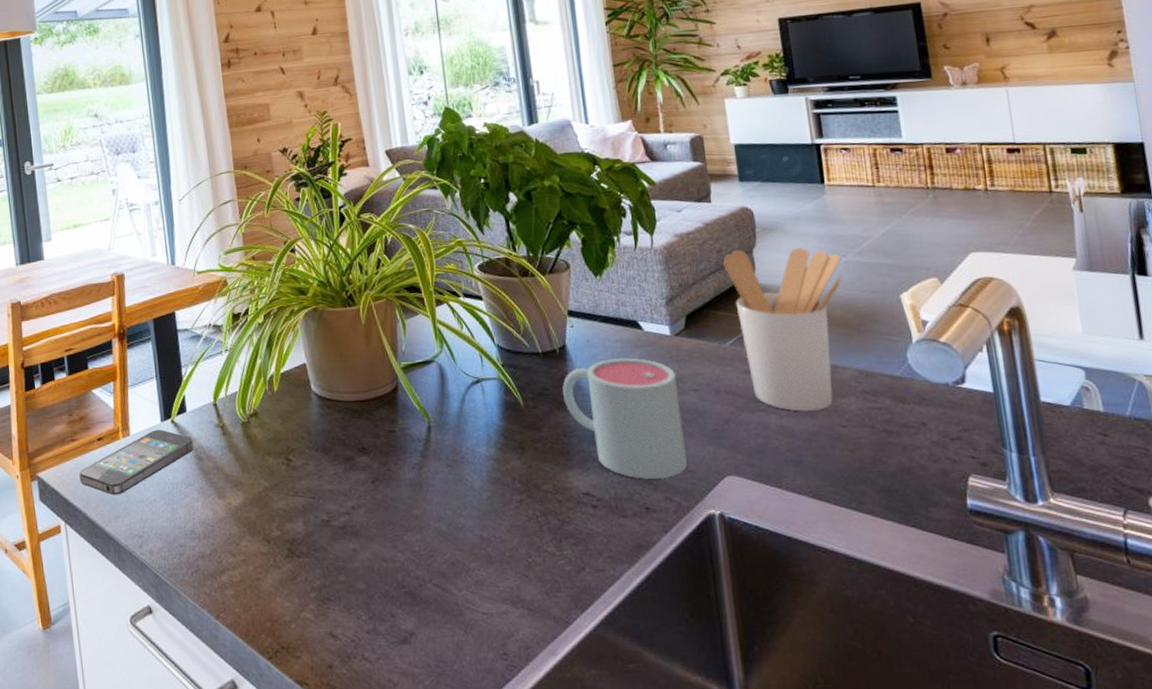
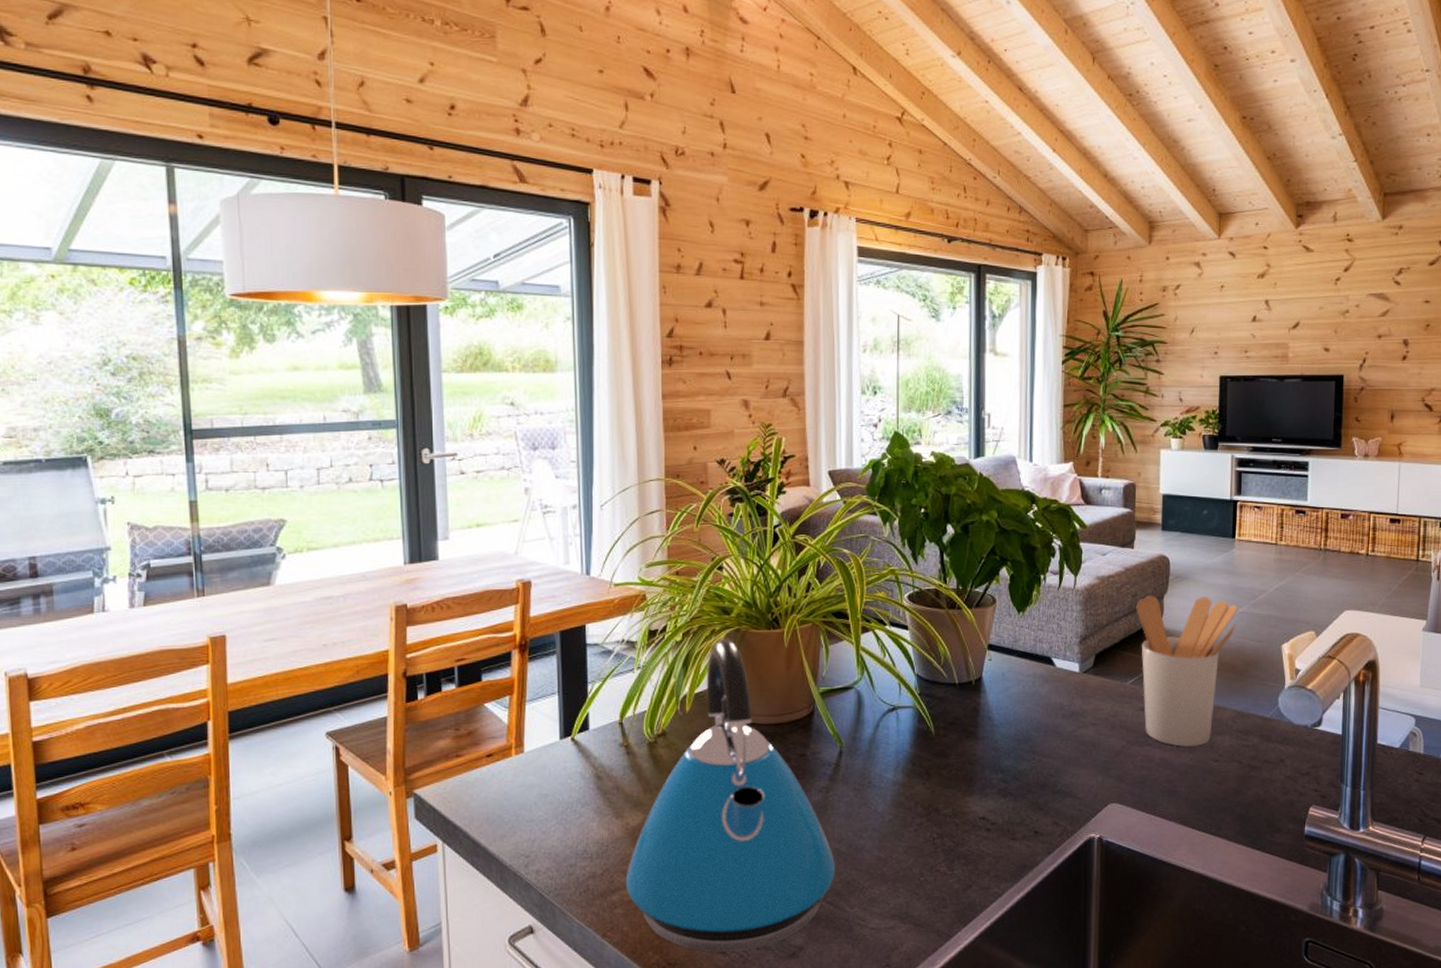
smartphone: present [79,429,195,495] -> none [463,747,595,814]
kettle: none [232,318,439,636] -> present [625,638,836,952]
mug: present [562,358,688,480] -> none [973,692,1078,806]

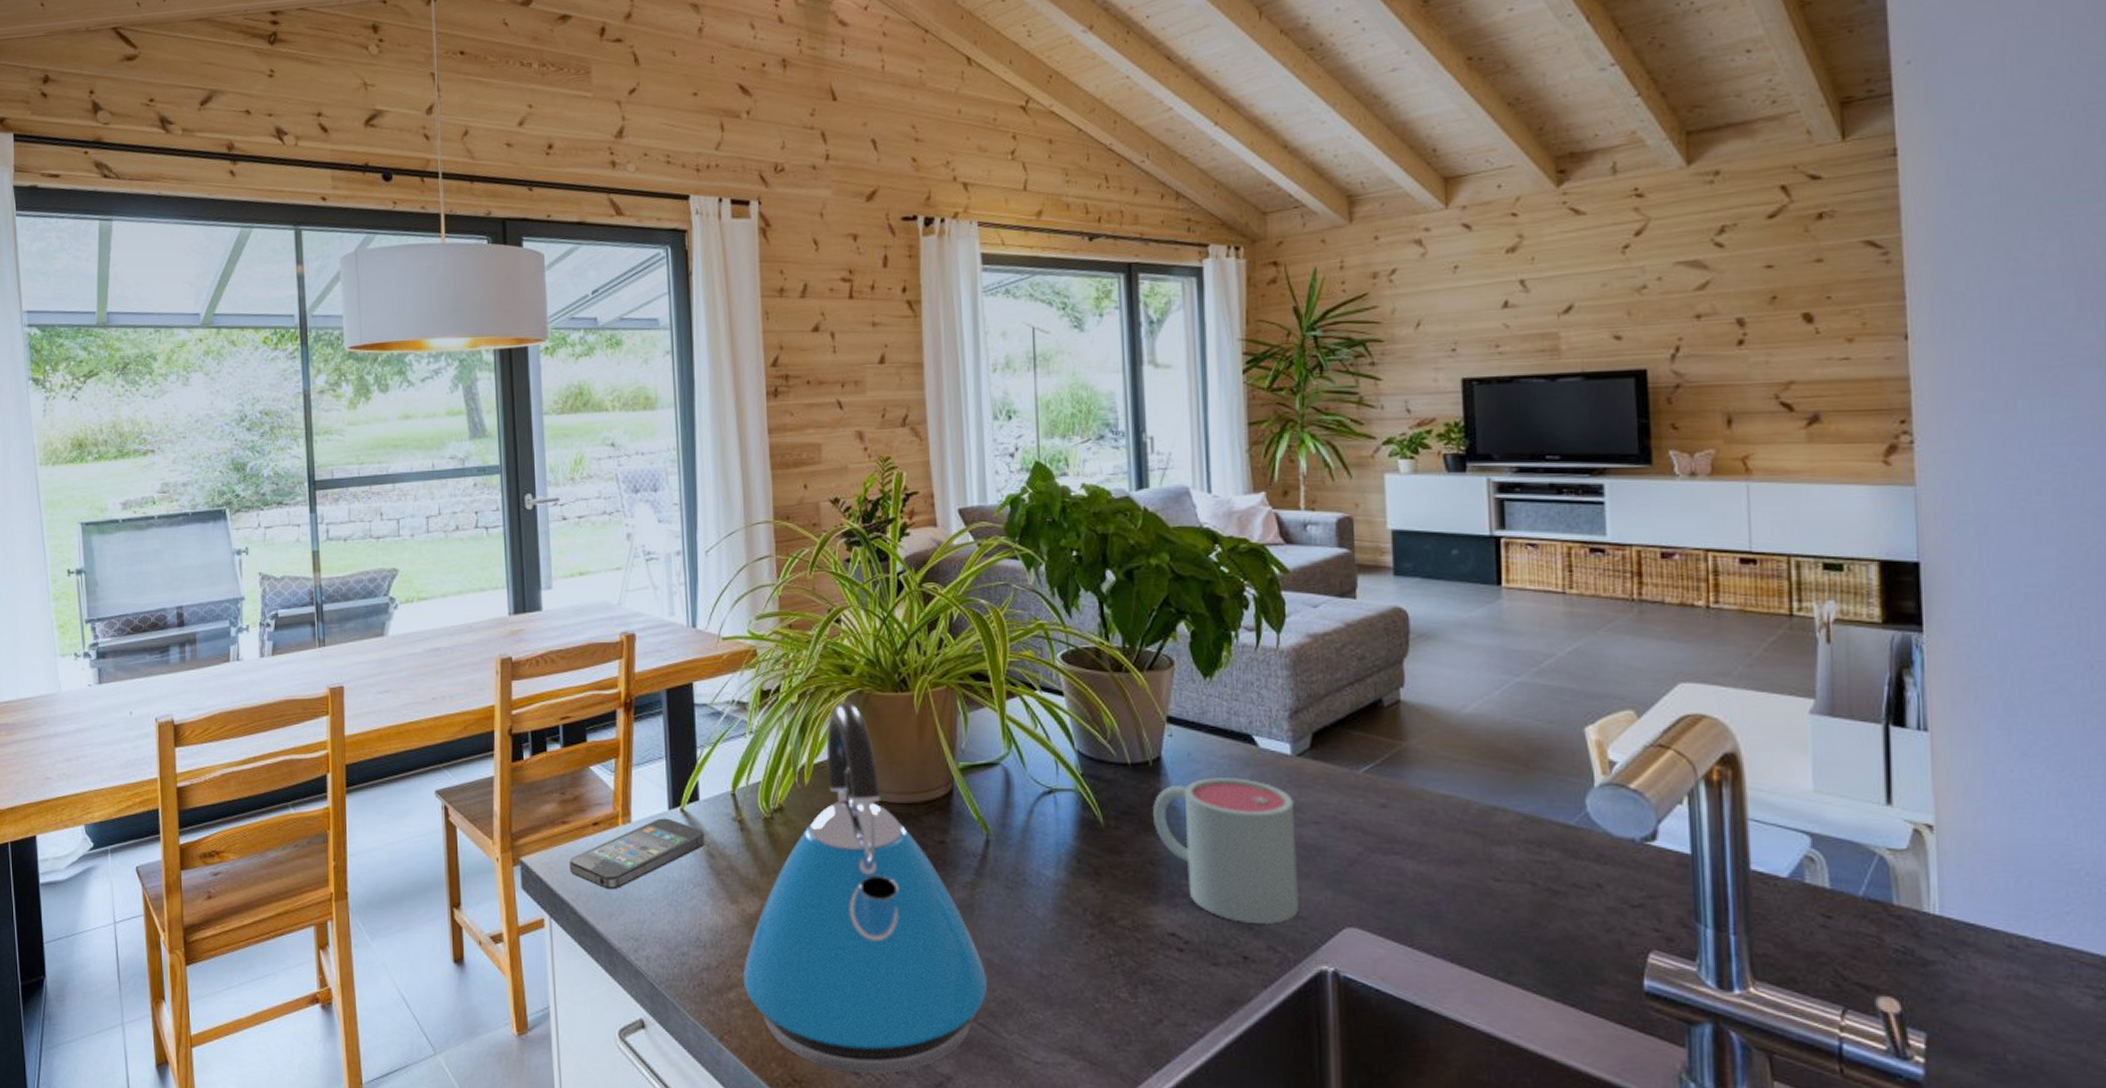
smartphone: none [463,747,595,814] -> present [569,818,706,890]
mug: none [973,692,1078,806] -> present [1153,777,1300,925]
utensil holder: present [1136,595,1238,747] -> none [1365,658,1514,859]

